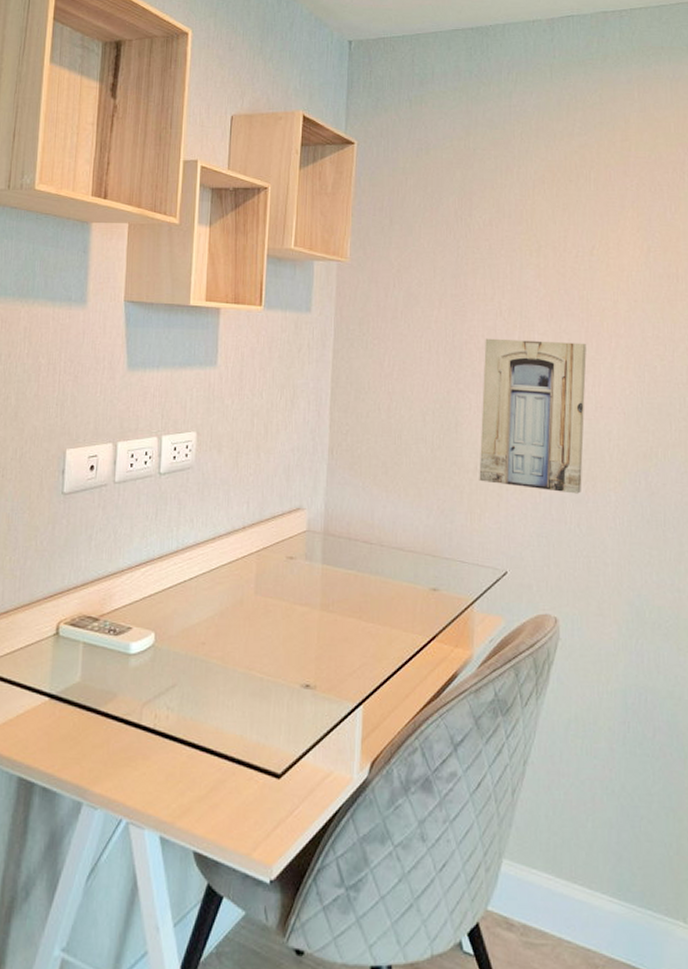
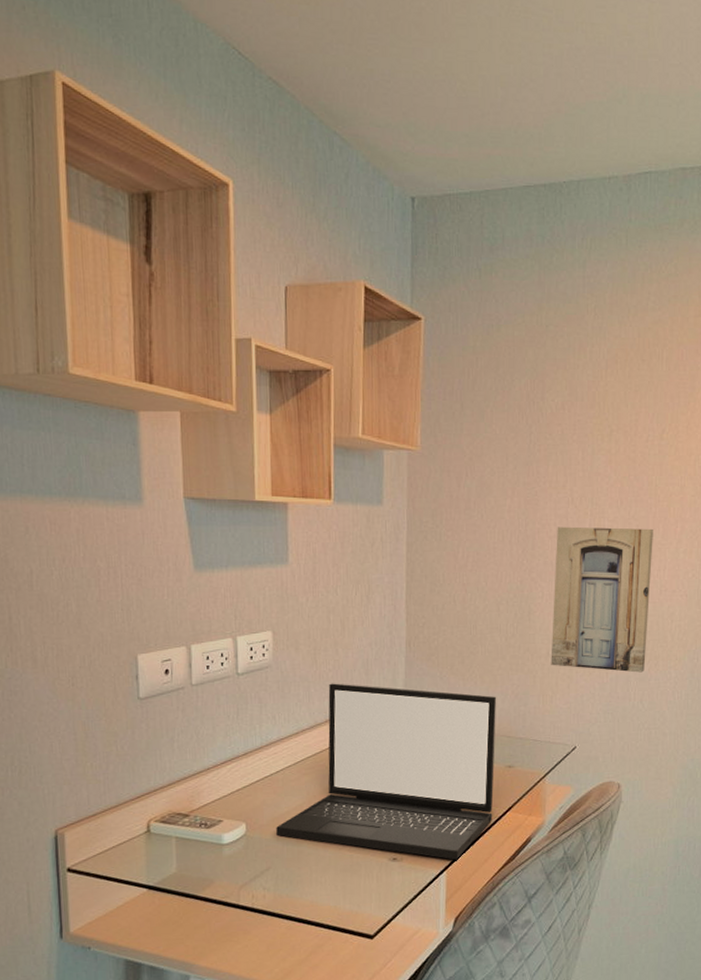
laptop: none [185,488,422,693] -> present [276,683,497,860]

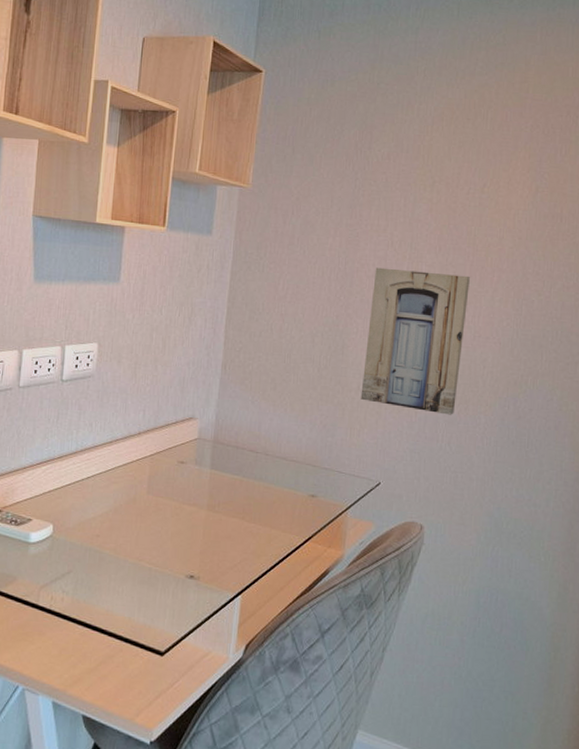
laptop: present [276,683,497,860] -> none [81,397,305,585]

